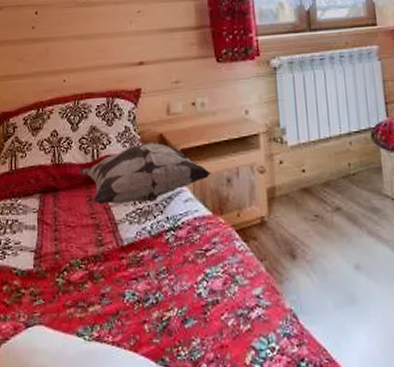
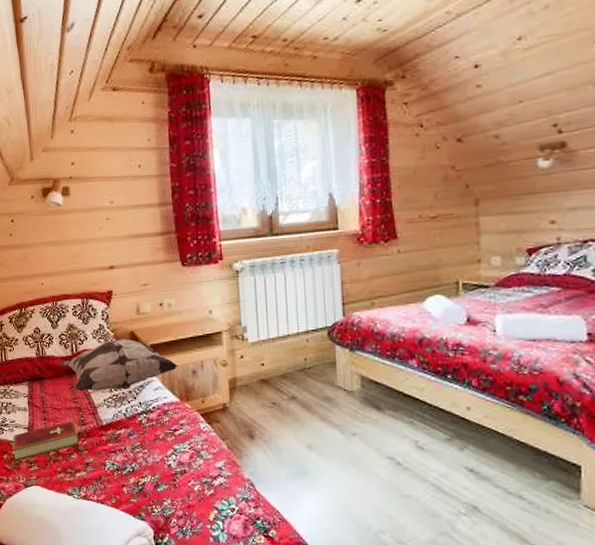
hardcover book: none [13,240,95,293] -> present [12,420,80,461]

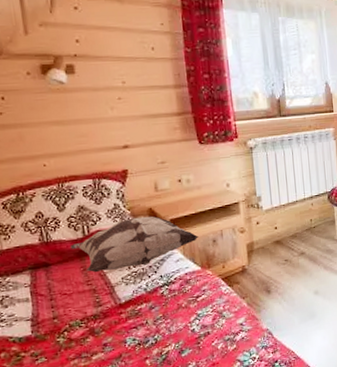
hardcover book: present [12,420,80,461] -> none [11,303,96,358]

